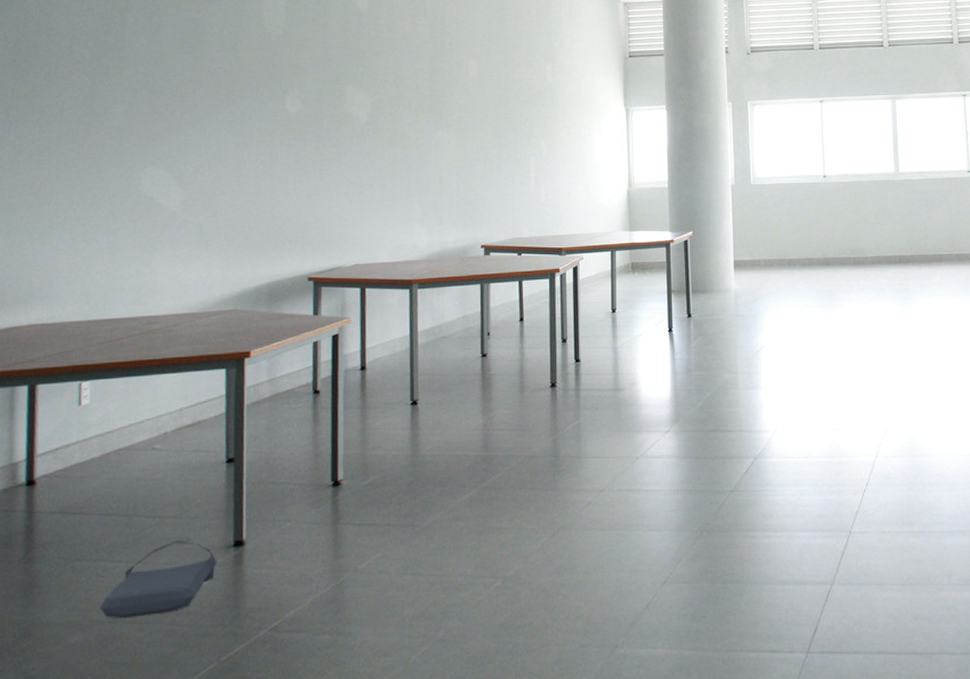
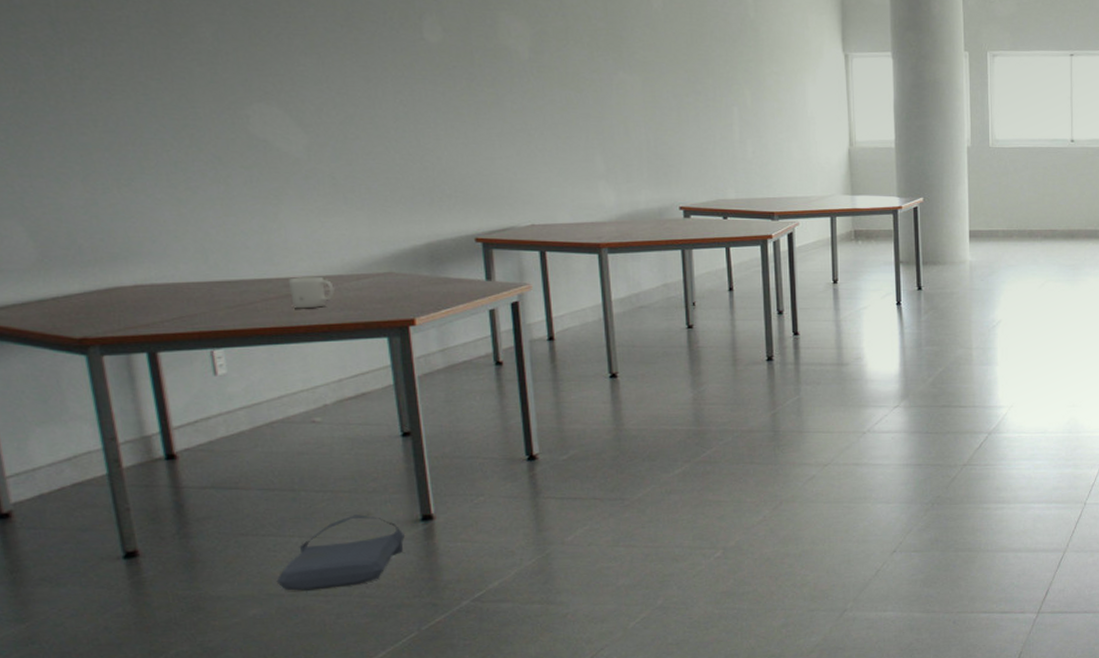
mug: none [151,314,188,344] -> present [288,276,335,309]

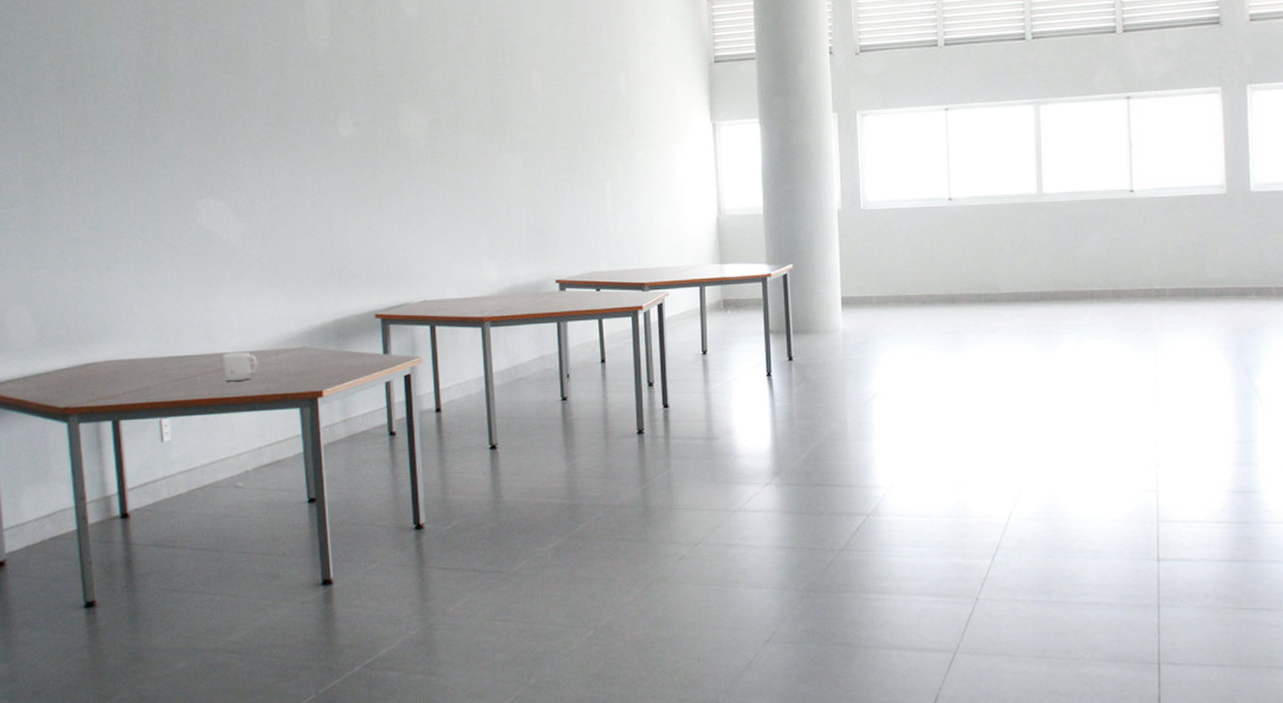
bag: present [276,515,406,591] -> none [201,576,308,647]

